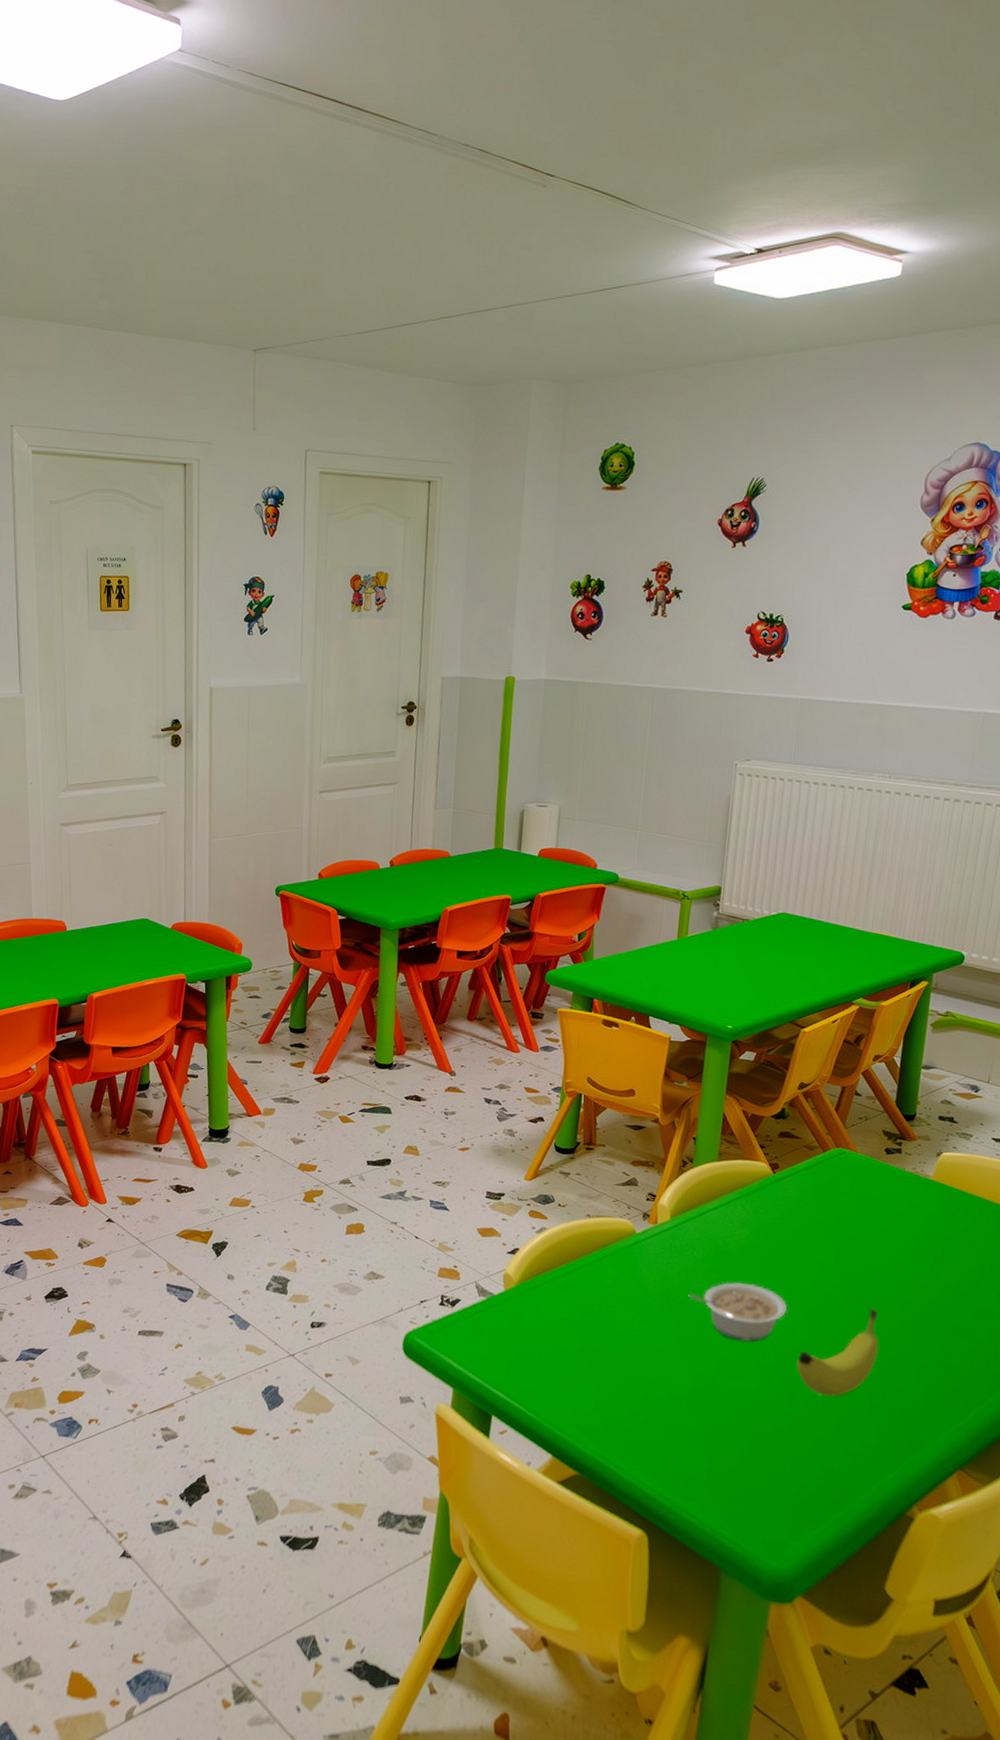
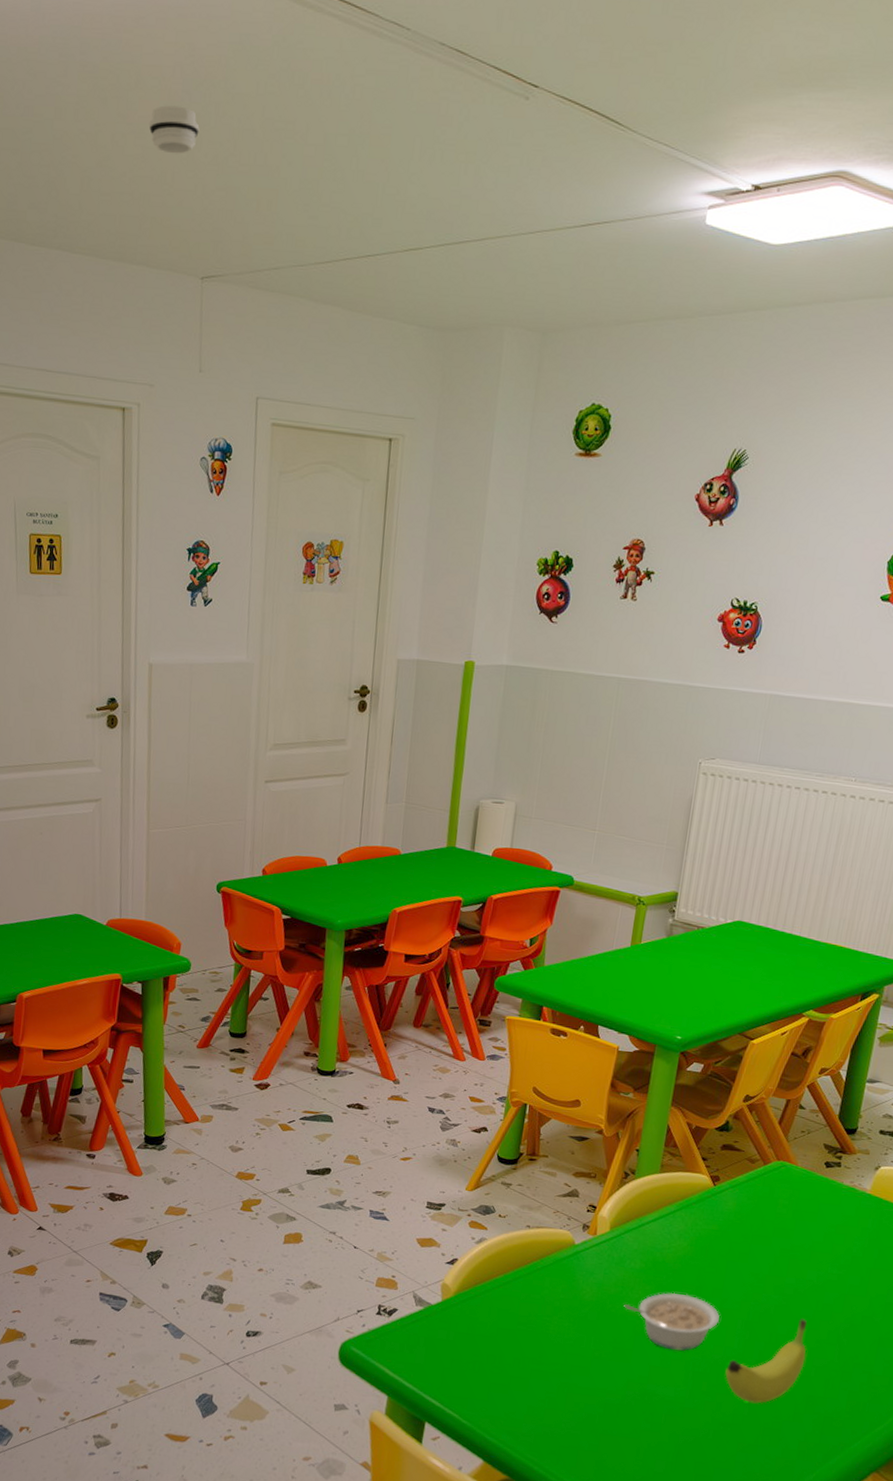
smoke detector: none [205,208,251,248] -> present [148,105,200,154]

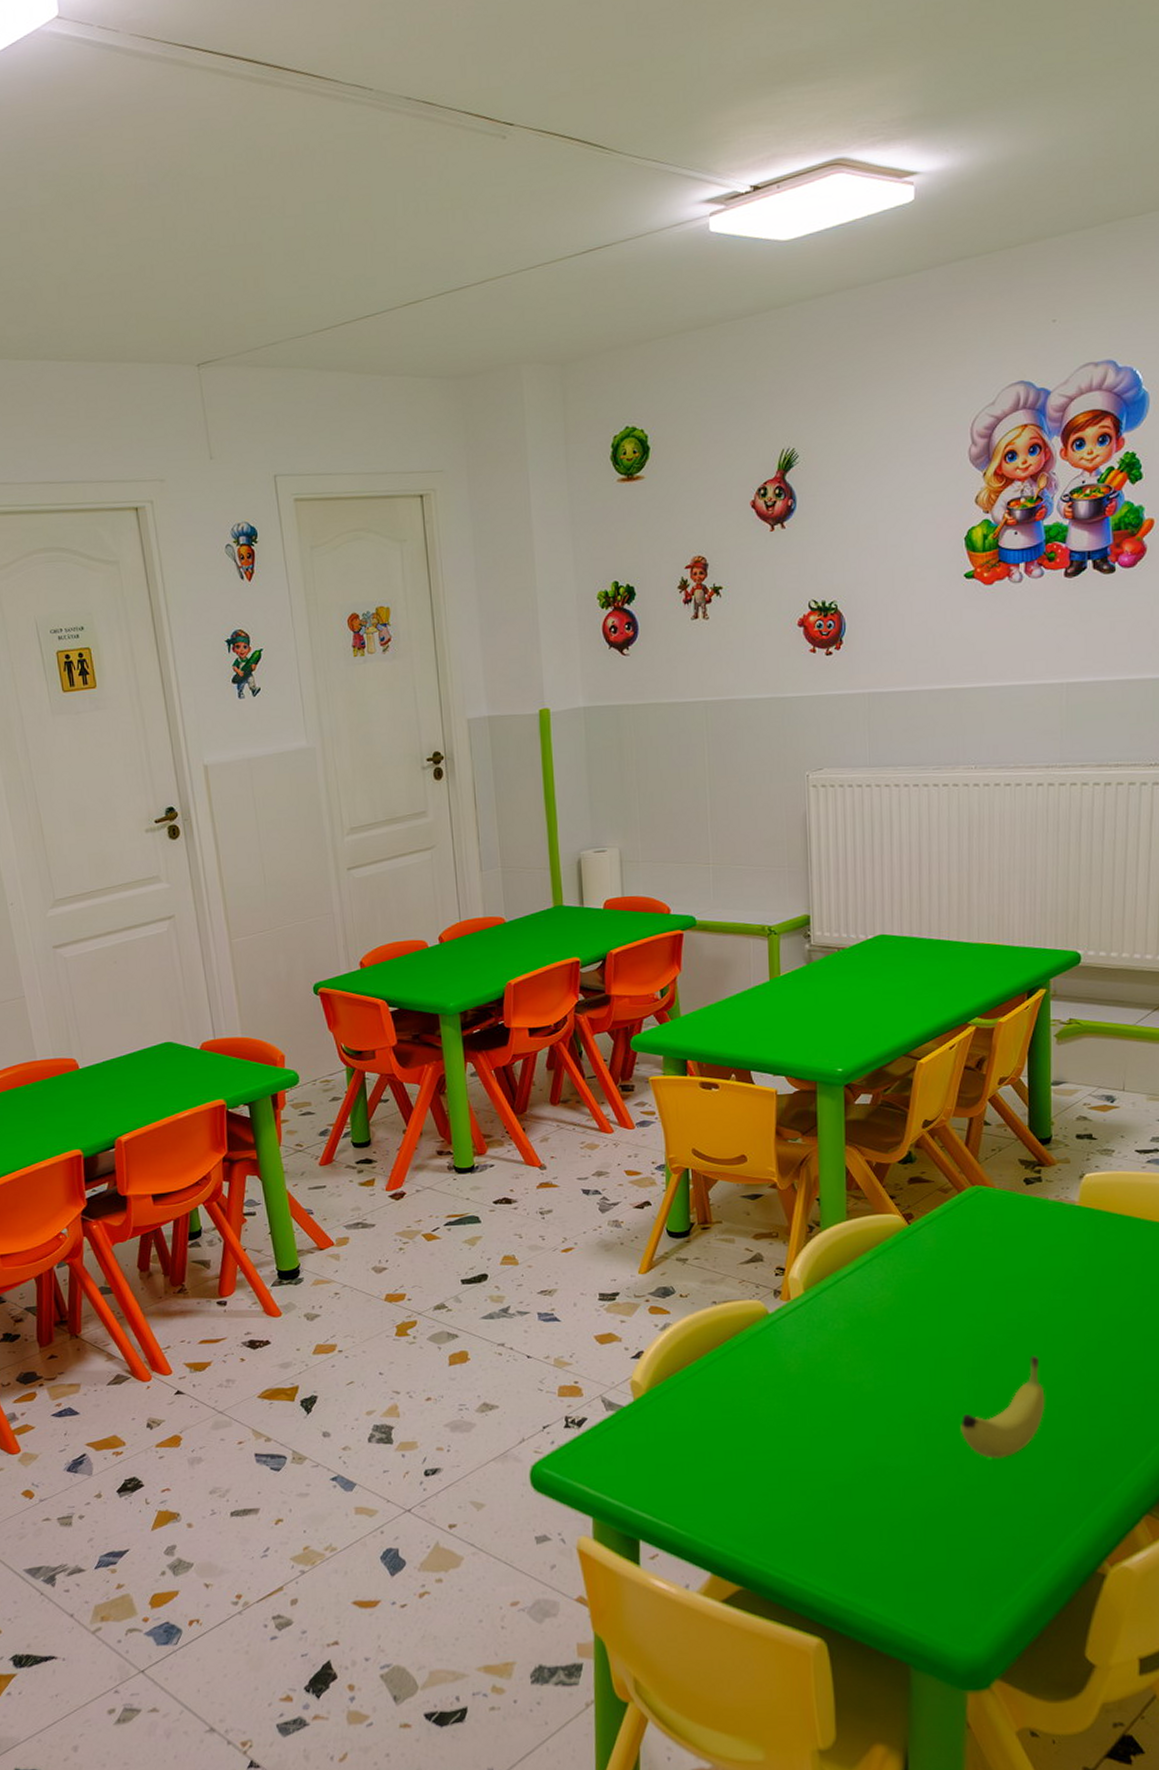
smoke detector: present [148,105,200,154] -> none [119,199,172,248]
legume: present [624,1292,720,1351] -> none [835,1349,942,1413]

